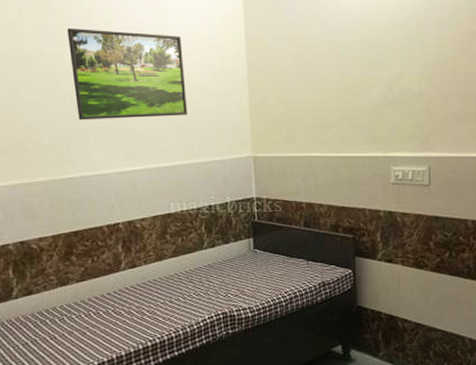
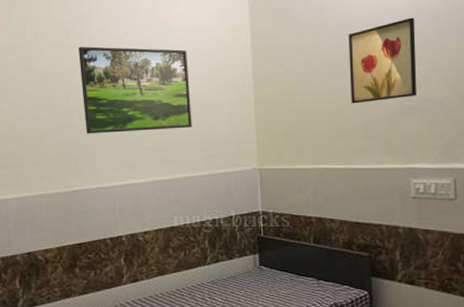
wall art: none [337,13,399,95] -> present [348,17,417,104]

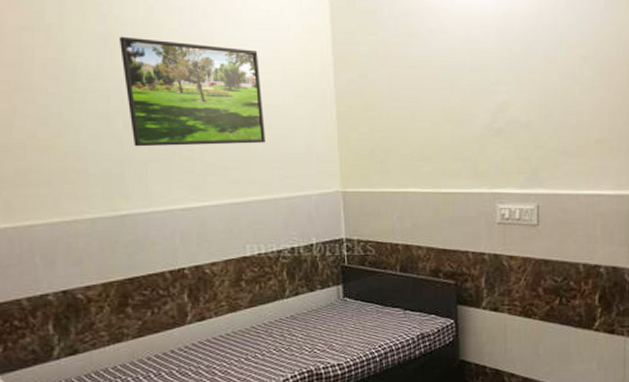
wall art: present [348,17,417,104] -> none [437,33,505,123]

